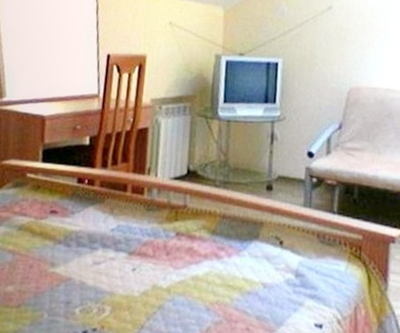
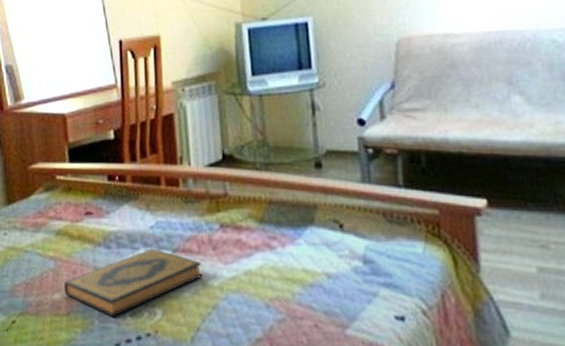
hardback book: none [18,250,154,311] -> present [64,248,204,317]

